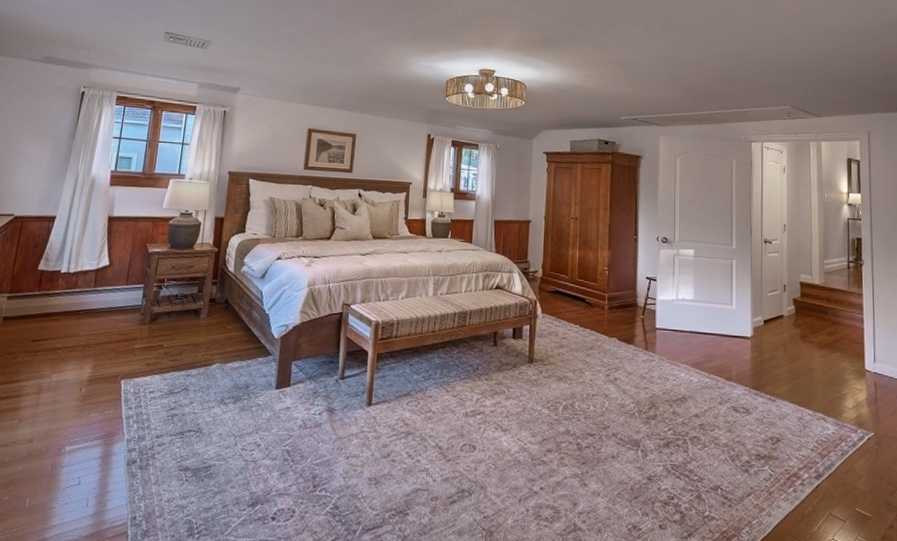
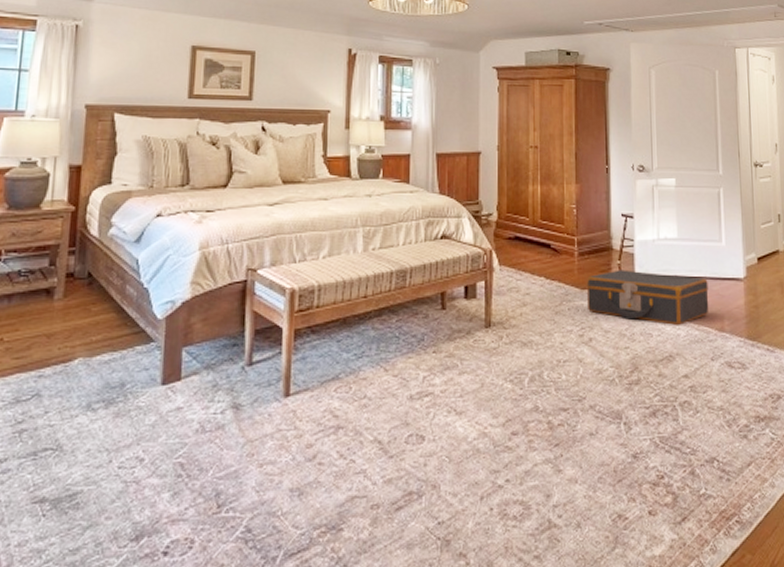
suitcase: none [613,323,719,374] -> present [586,270,709,326]

